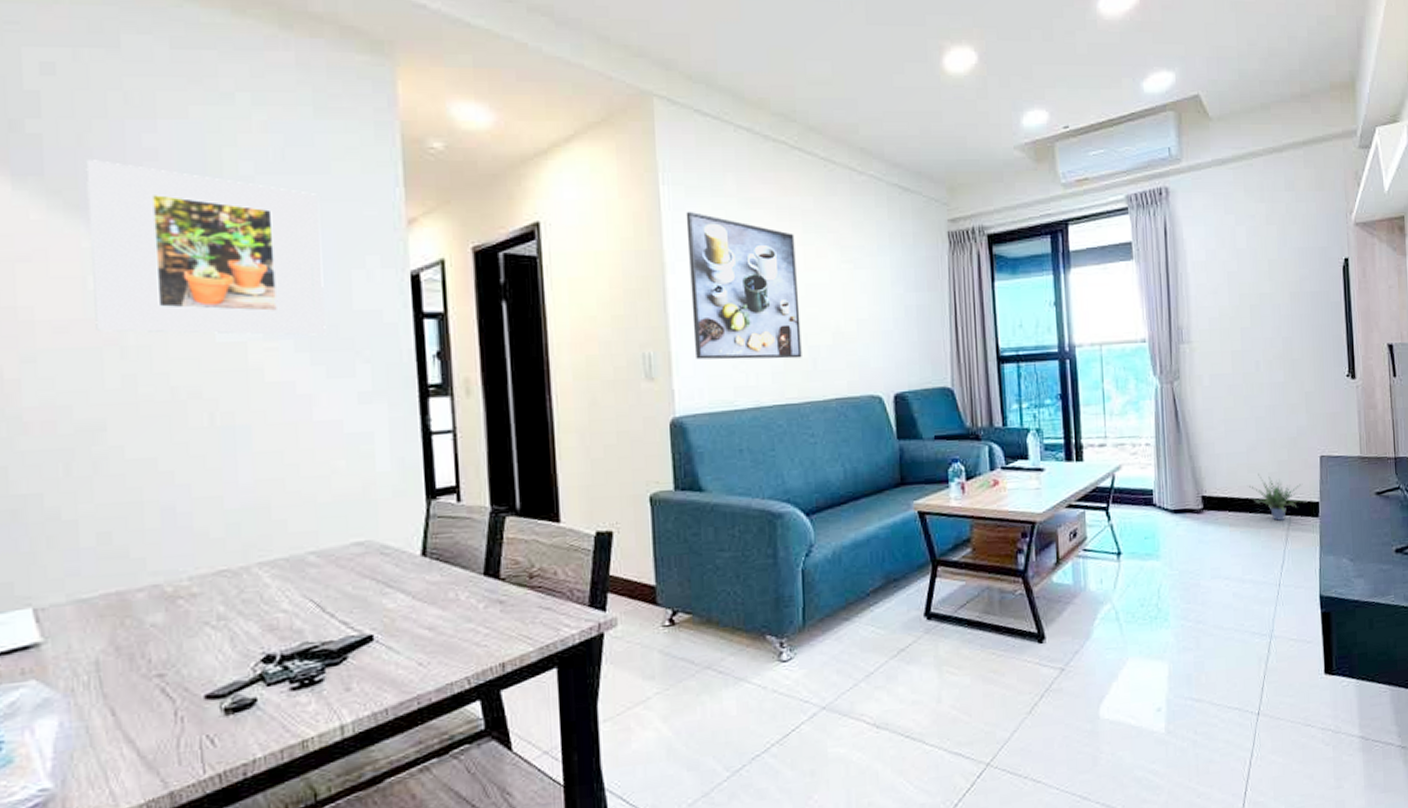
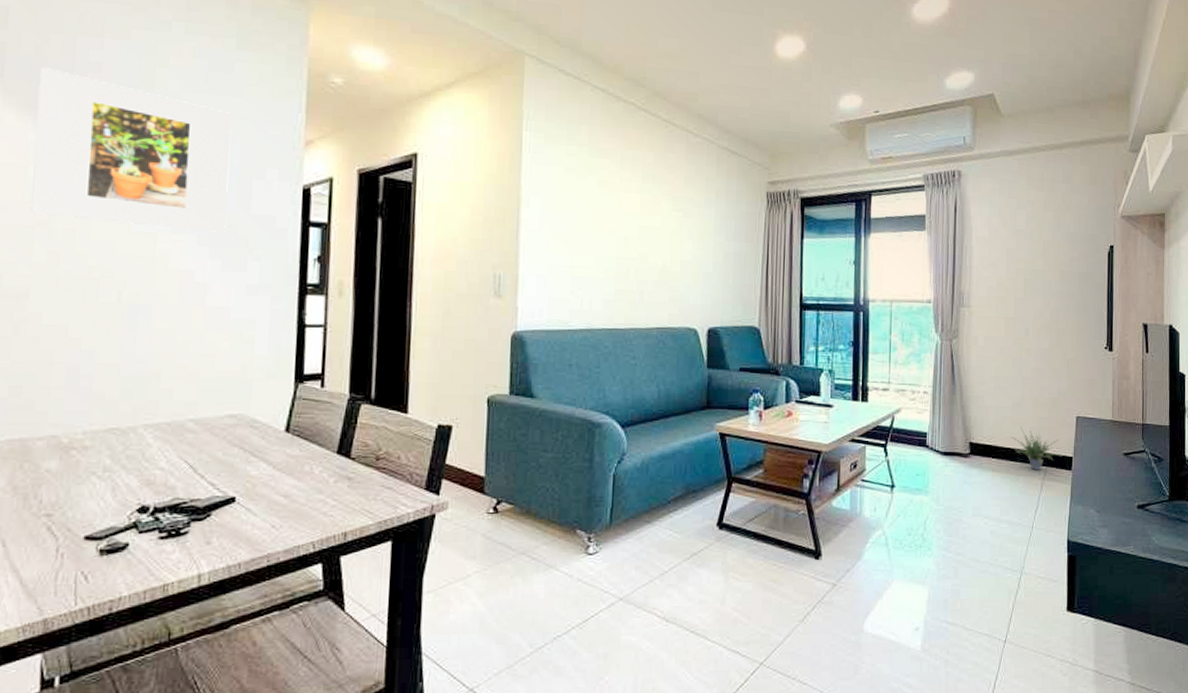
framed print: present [686,212,802,360] -> none [539,156,634,290]

